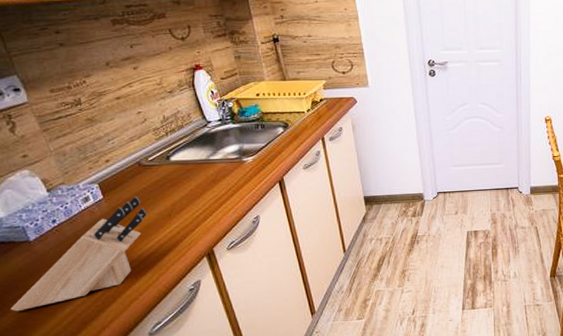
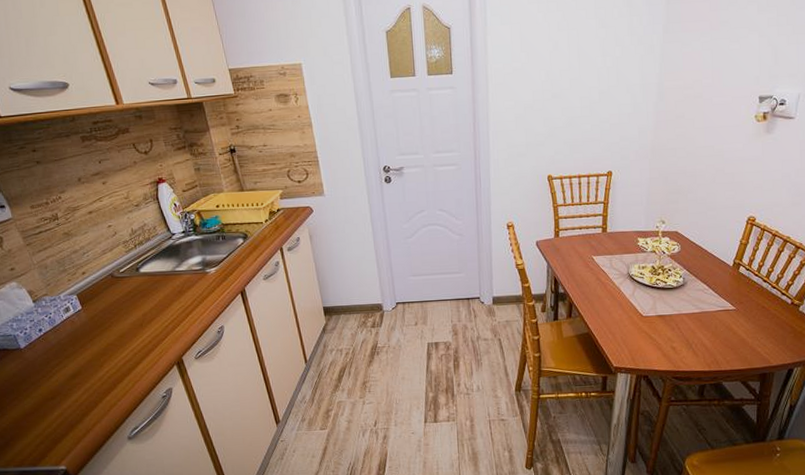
knife block: present [10,196,147,312] -> none [7,306,121,414]

